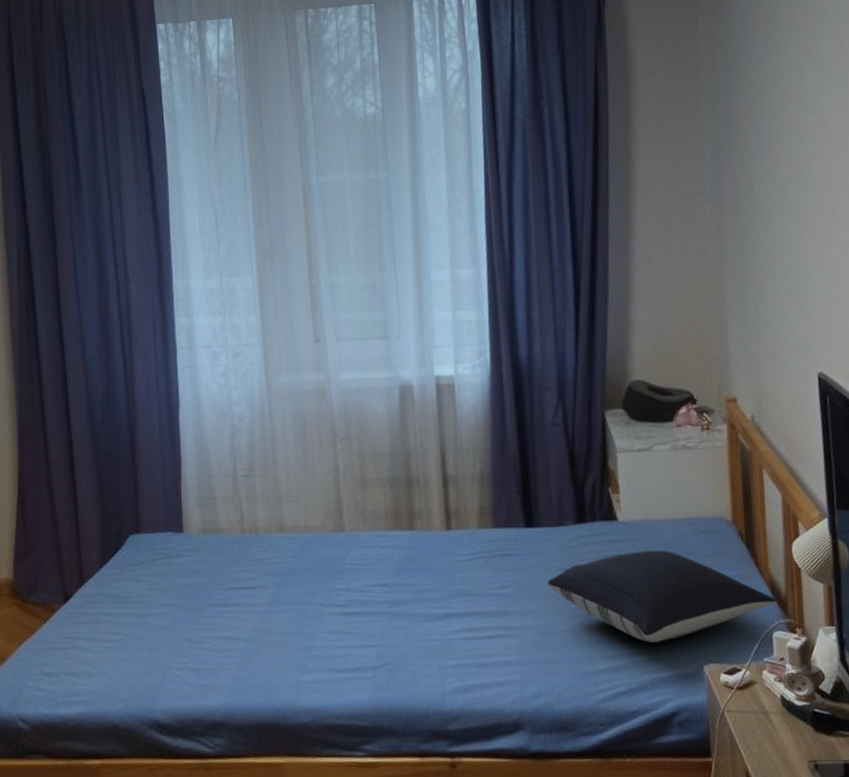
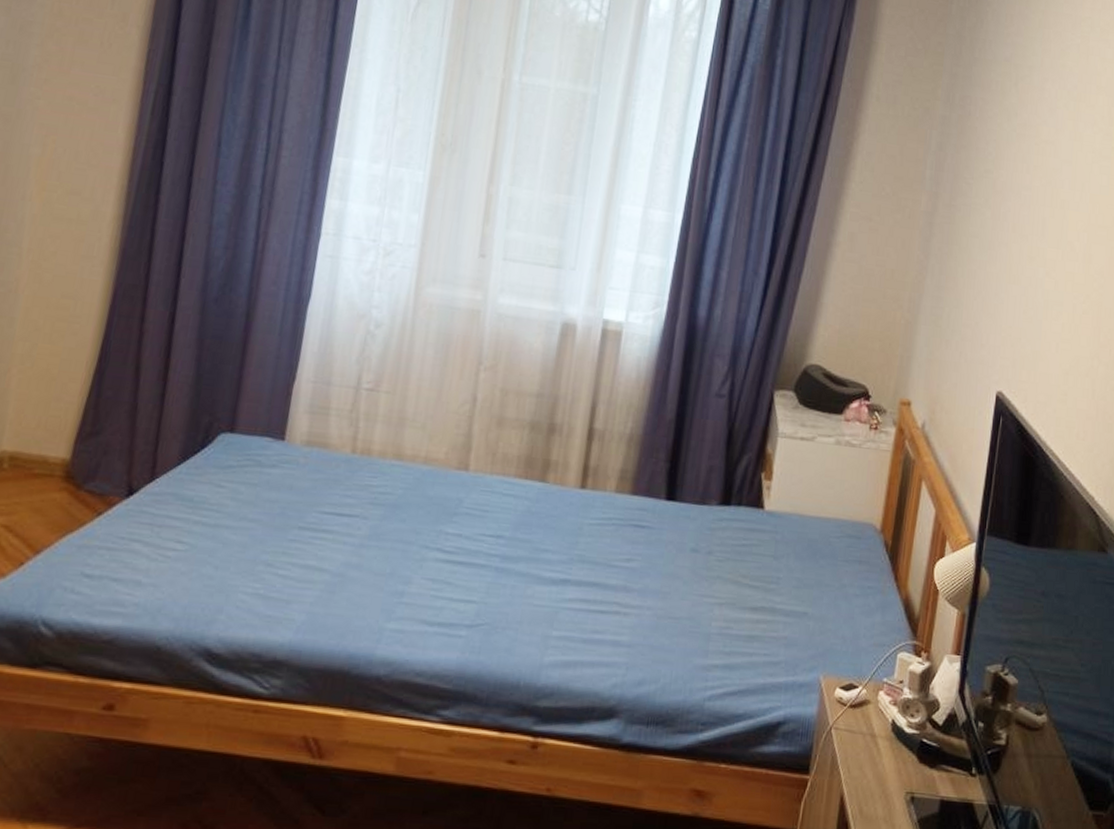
pillow: present [547,550,777,643] -> none [676,544,909,645]

